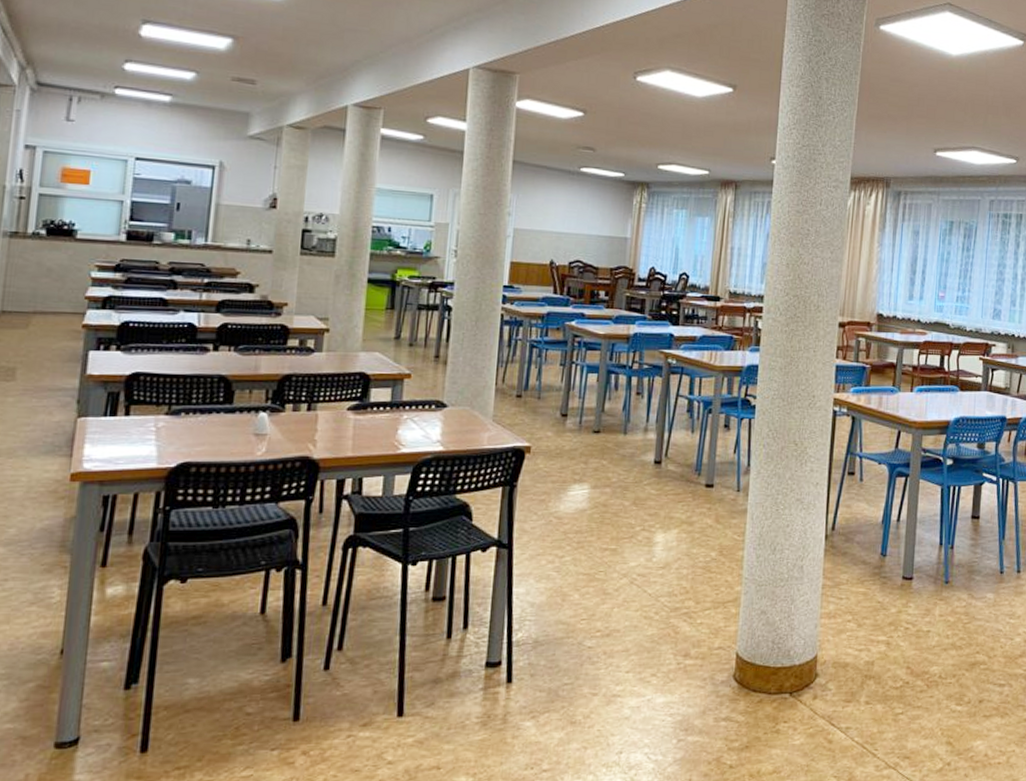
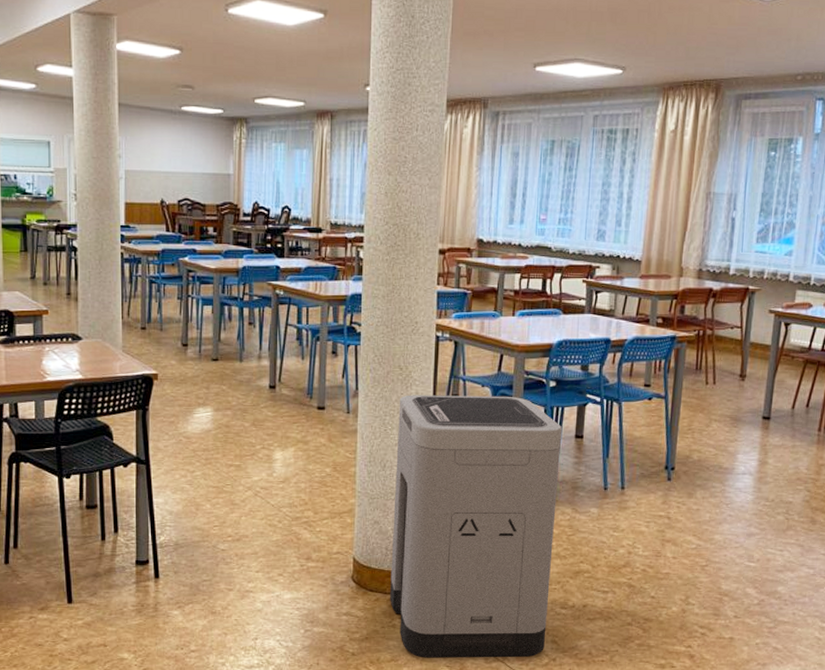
trash can: none [774,472,959,768] -> present [390,395,563,658]

